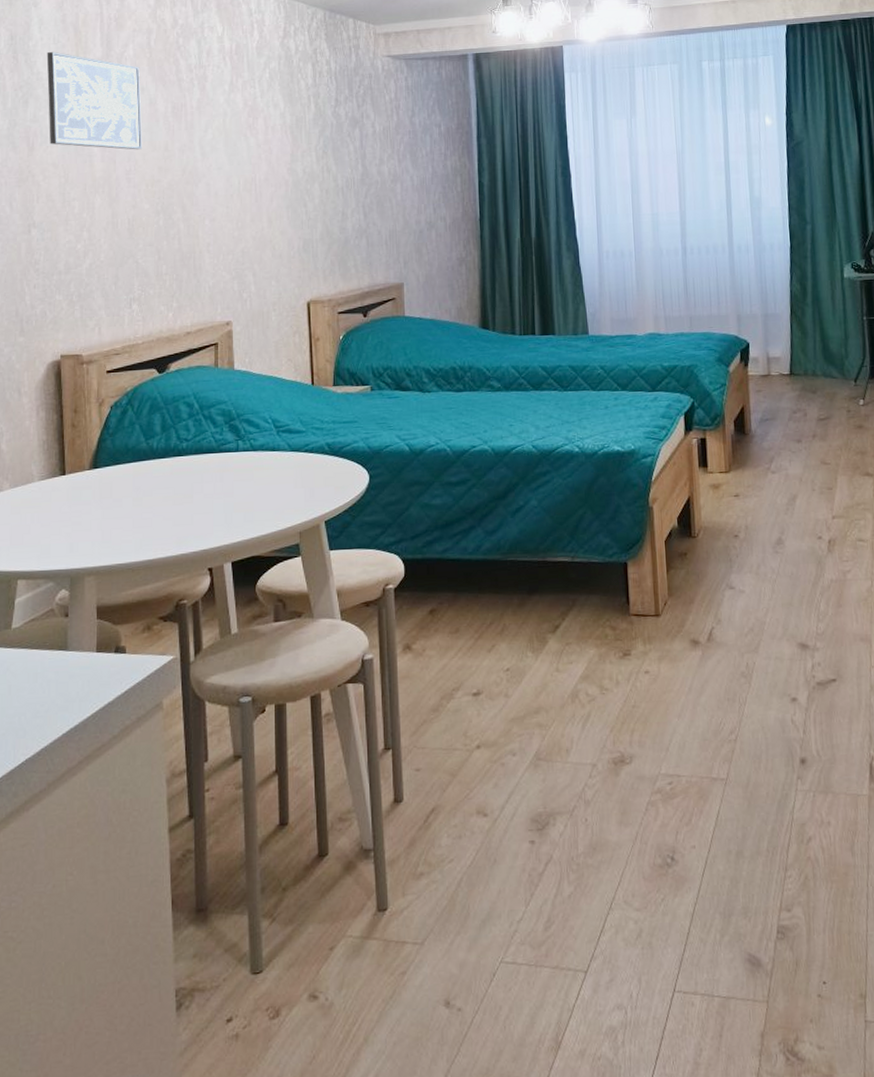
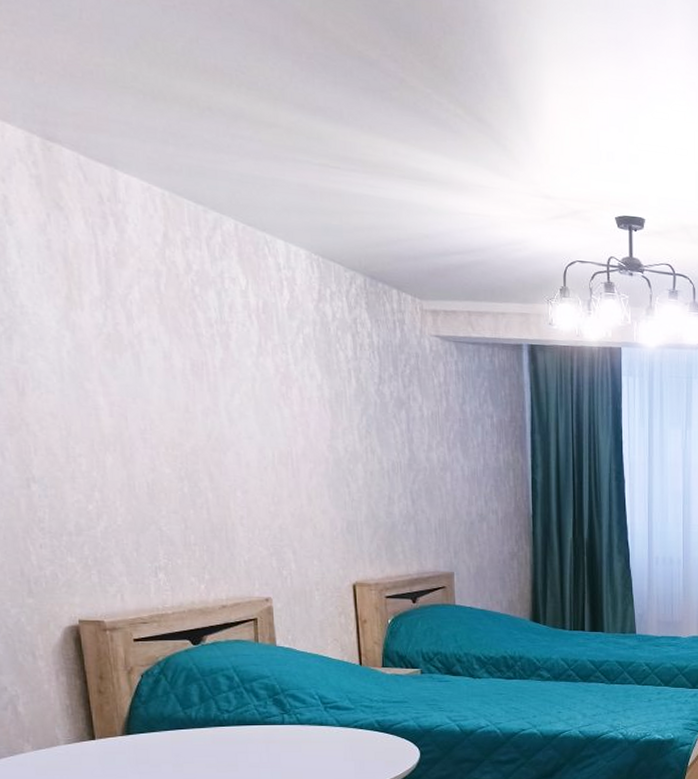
wall art: present [46,51,143,150] -> none [30,282,159,408]

